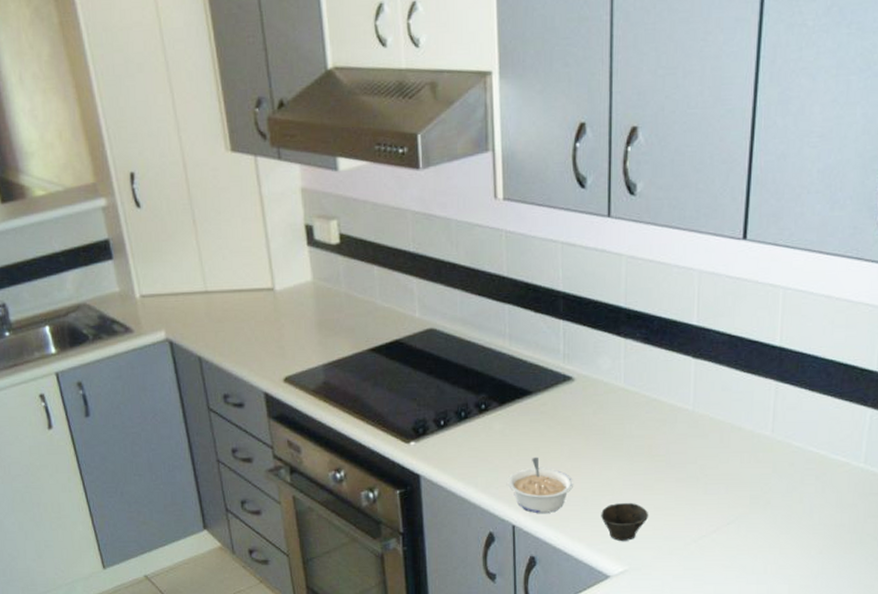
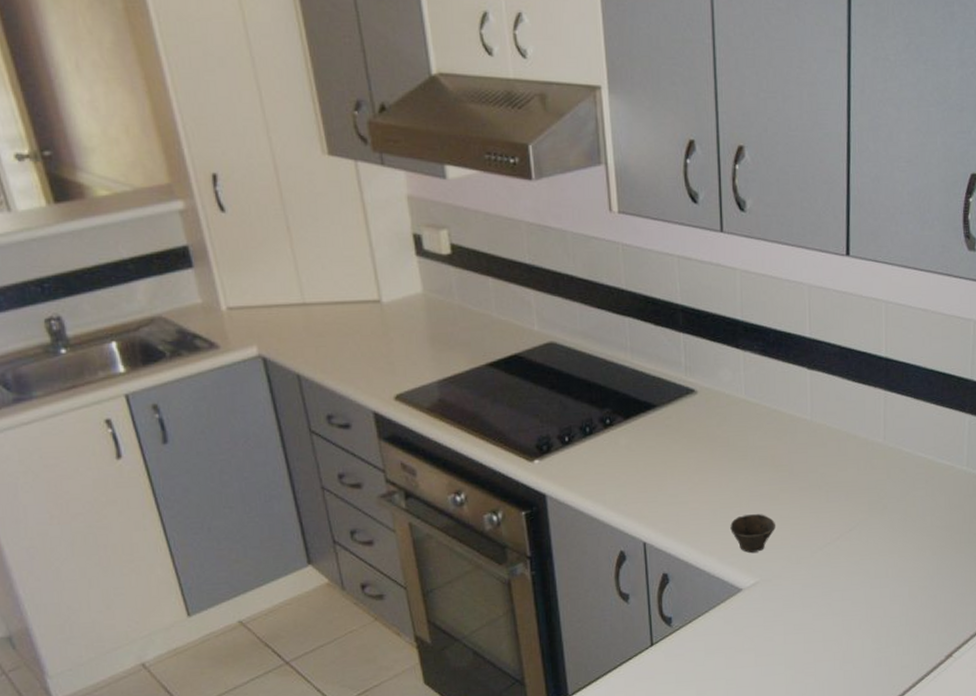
legume: present [507,457,573,513] -> none [636,471,702,529]

